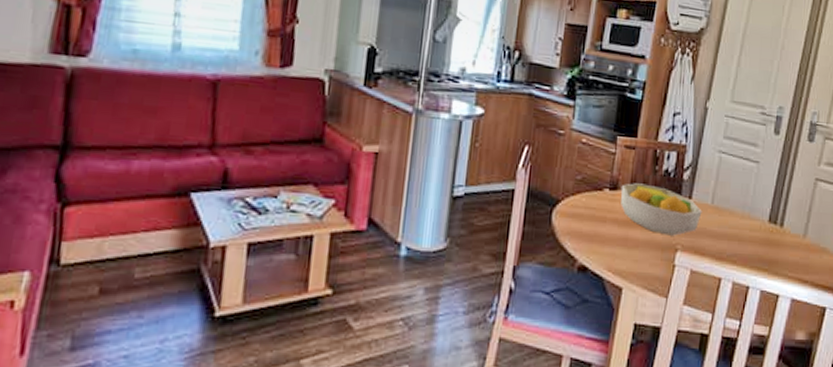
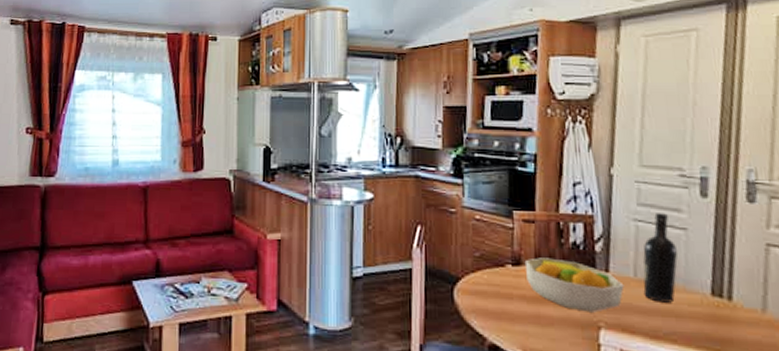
wine bottle: none [717,146,749,228] -> present [643,213,678,303]

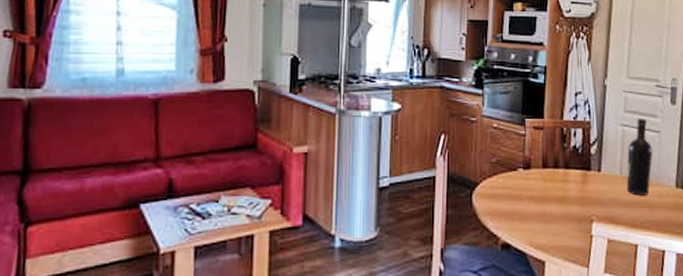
fruit bowl: present [524,257,624,313] -> none [533,161,612,208]

